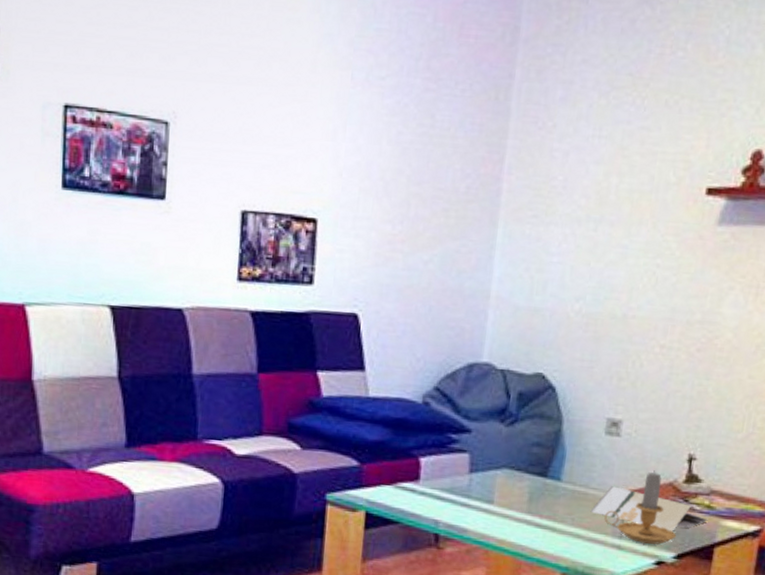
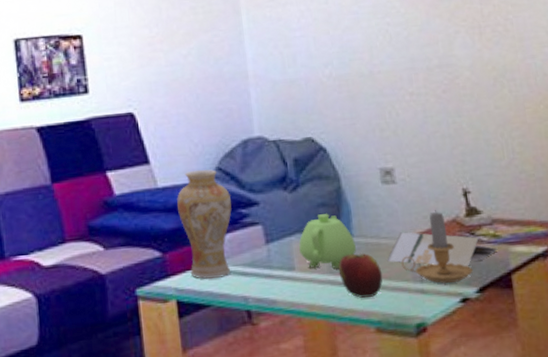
vase: none [385,385,443,498] -> present [177,169,232,279]
teapot: none [502,453,562,510] -> present [299,214,356,269]
apple: none [537,498,583,544] -> present [338,253,383,298]

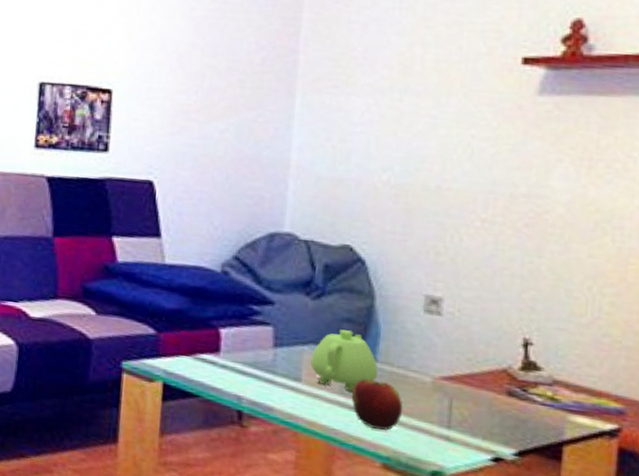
vase: present [177,169,232,279] -> none [182,254,244,371]
brochure: present [387,232,498,267] -> none [411,369,553,424]
candle: present [401,210,474,283] -> none [428,354,516,439]

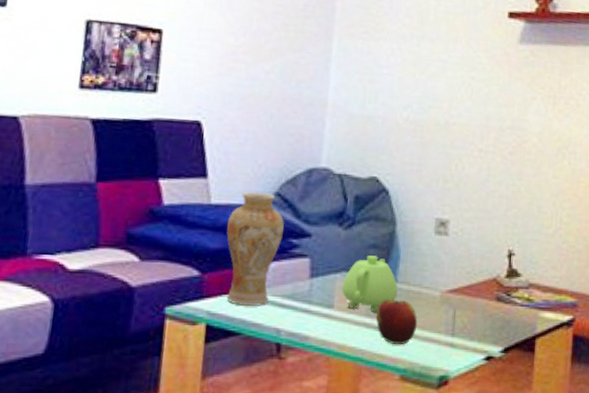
vase: none [182,254,244,371] -> present [226,191,284,306]

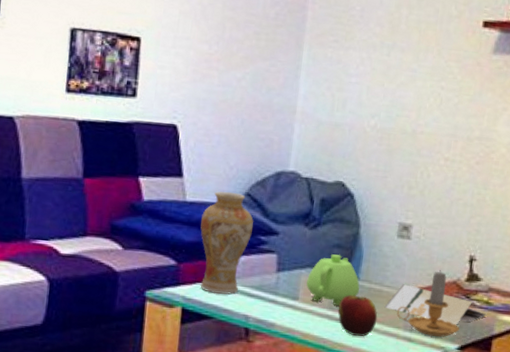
brochure: none [424,284,529,326] -> present [384,284,487,325]
candle: none [437,267,503,340] -> present [396,270,460,337]

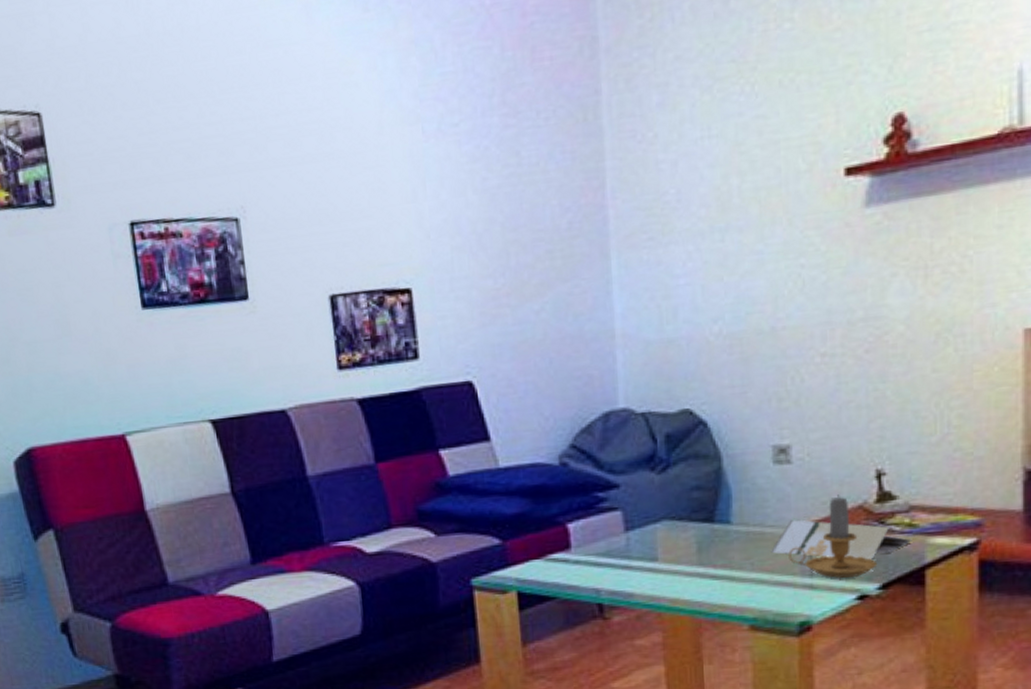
vase: present [200,191,254,295] -> none [521,447,586,569]
teapot: present [306,254,360,306] -> none [665,498,734,560]
apple: present [337,295,378,337] -> none [710,542,764,593]

